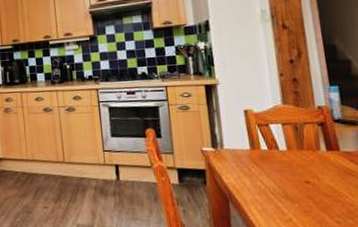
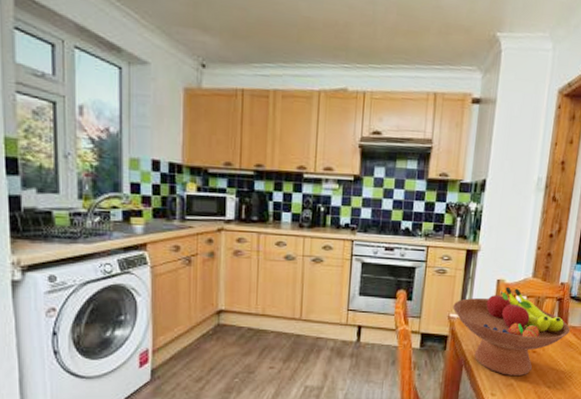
fruit bowl: none [203,116,346,211] -> present [453,286,571,377]

